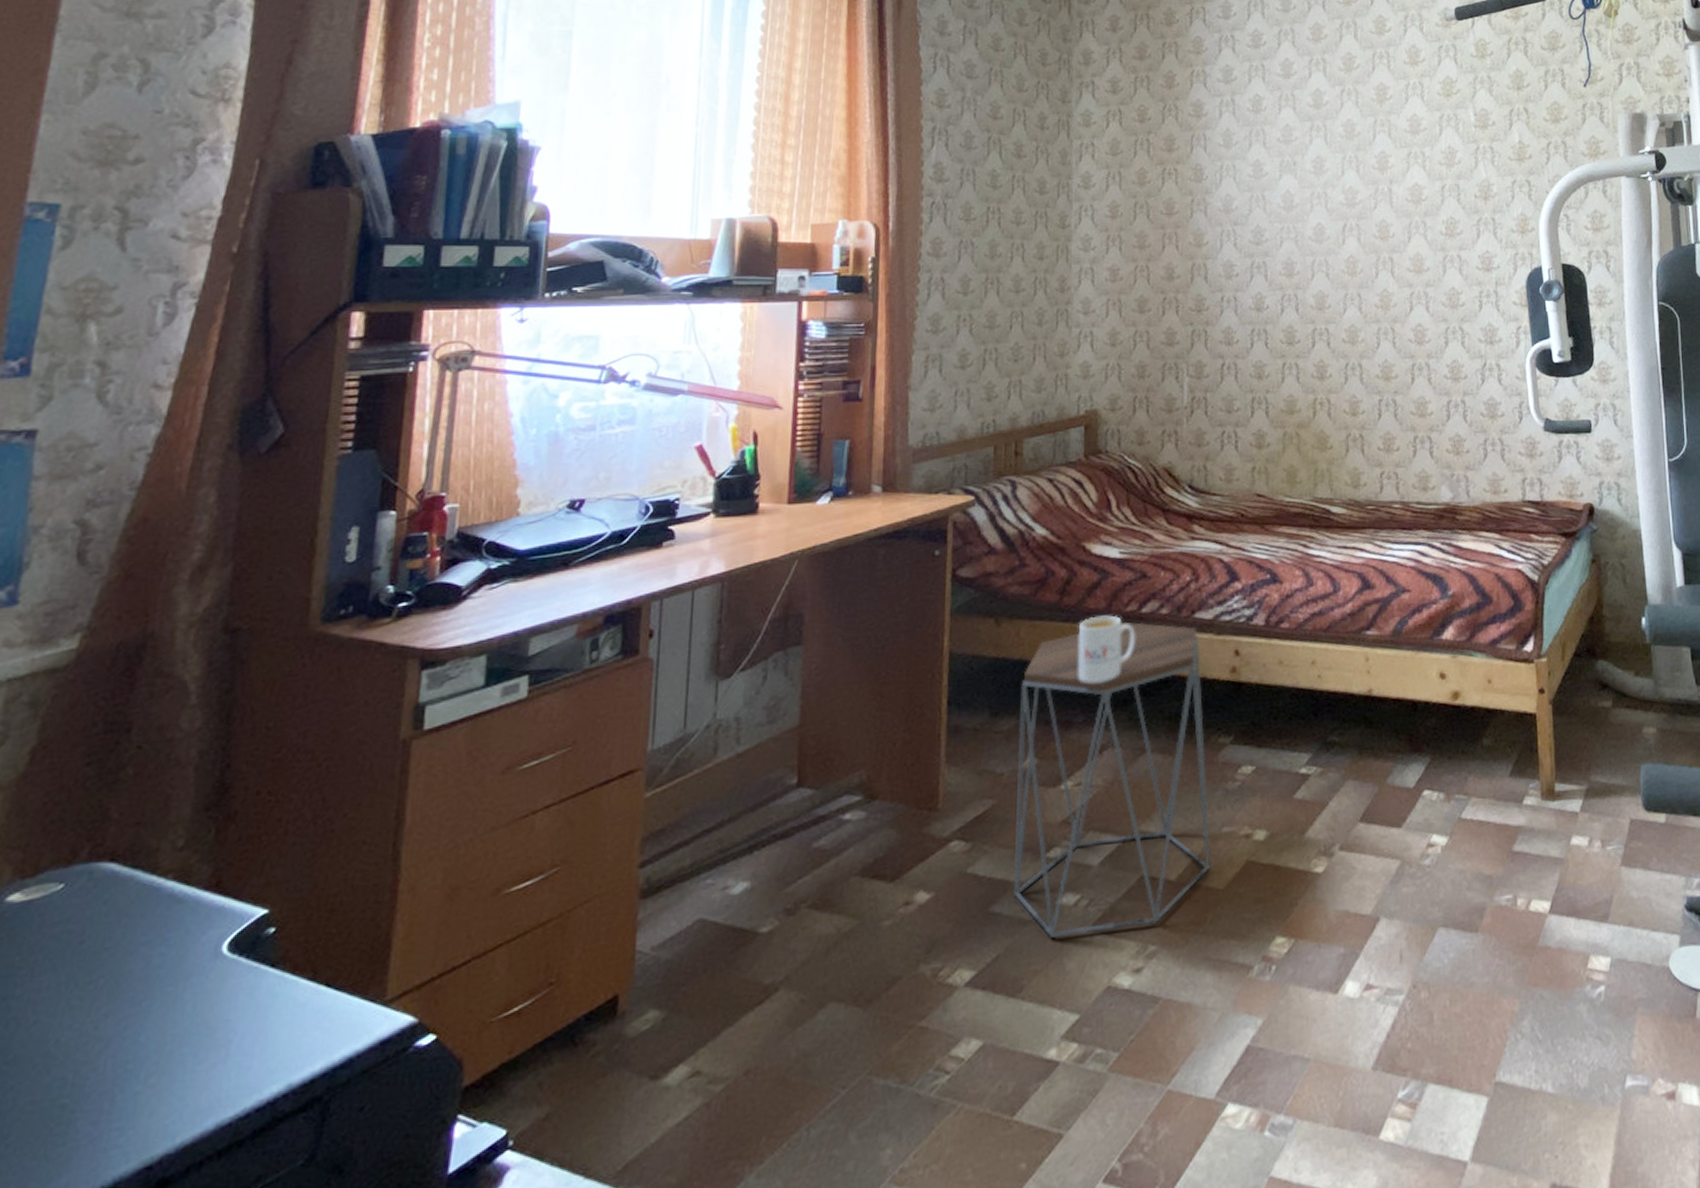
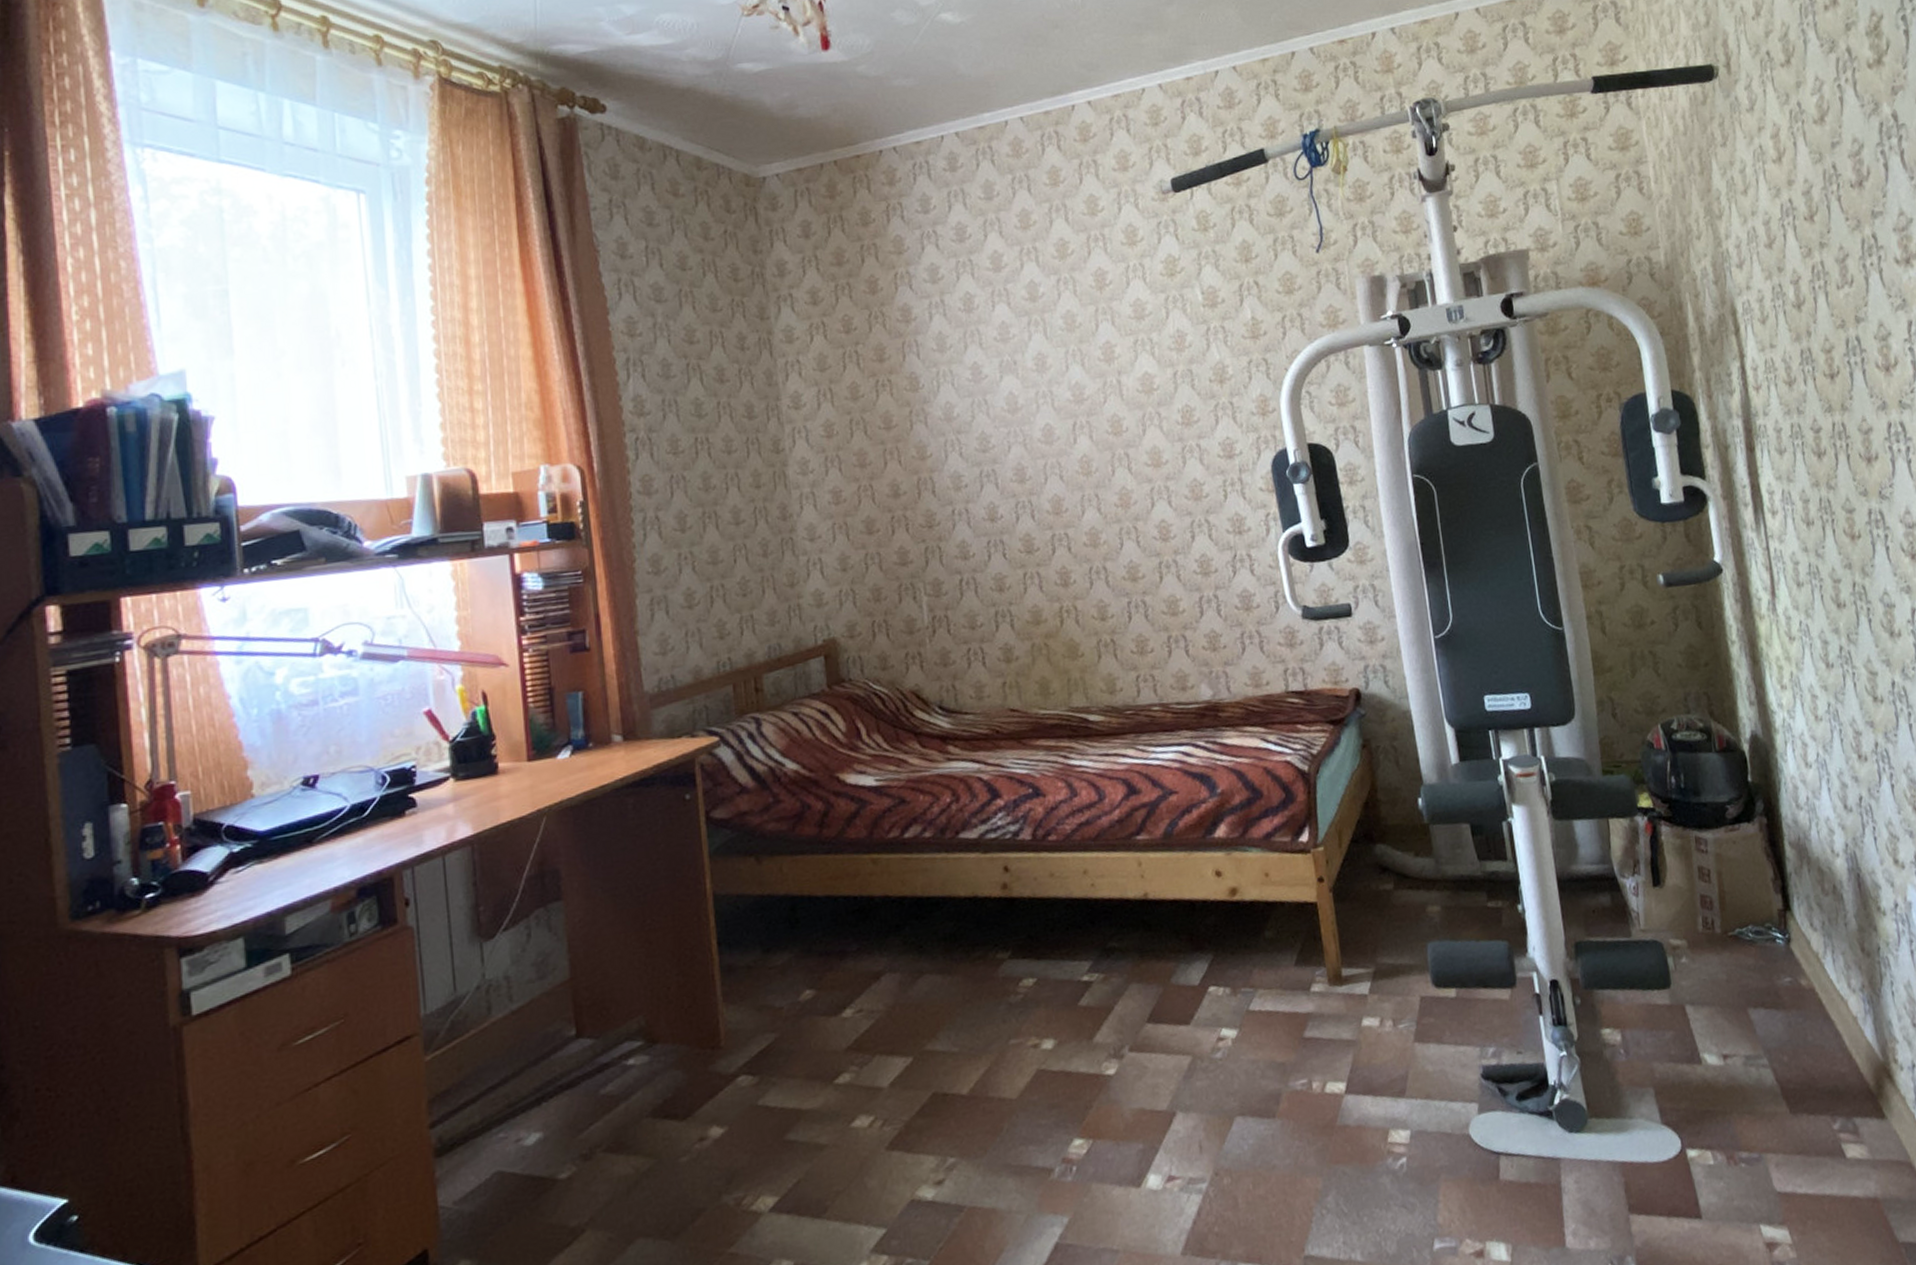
side table: present [1012,621,1211,939] -> none [790,847,1002,1160]
mug: present [1078,615,1135,684] -> none [842,843,901,913]

